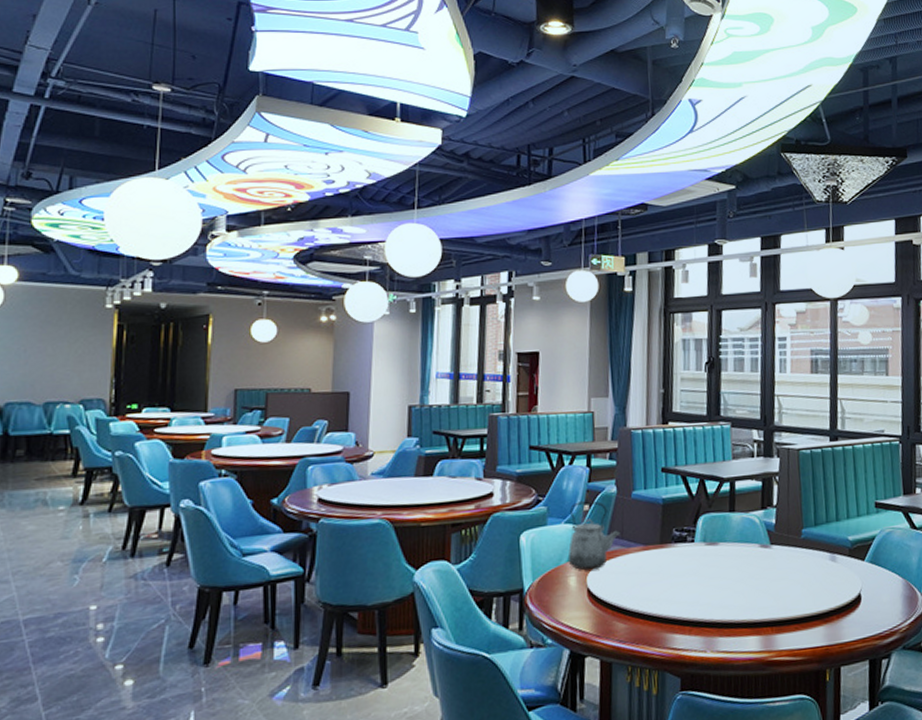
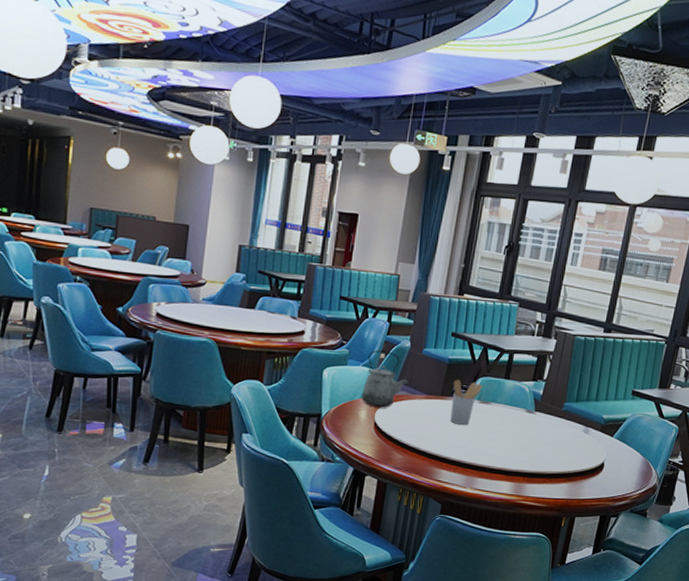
utensil holder: none [672,521,706,576] -> present [450,380,483,426]

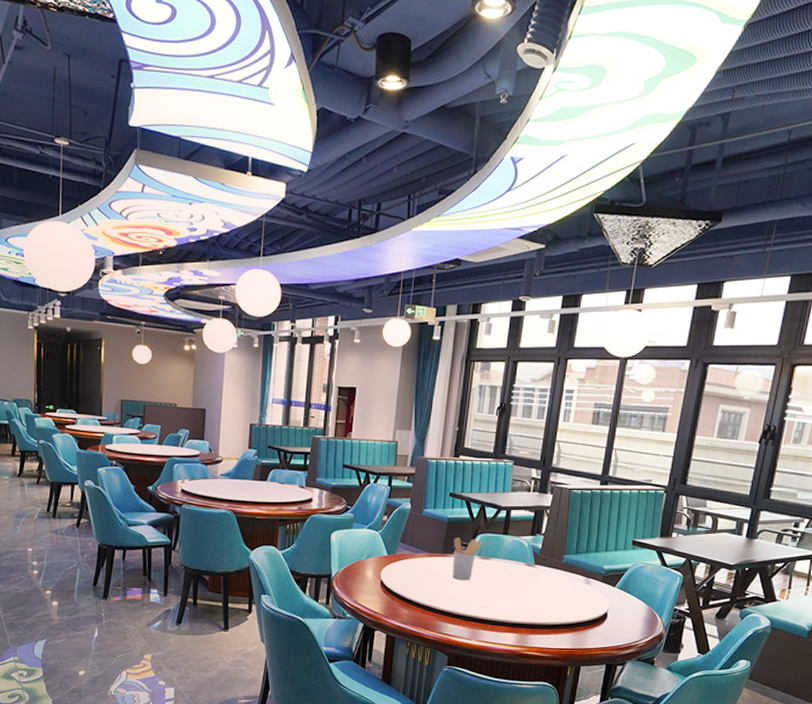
kettle: present [361,350,409,408] -> none [367,513,411,567]

